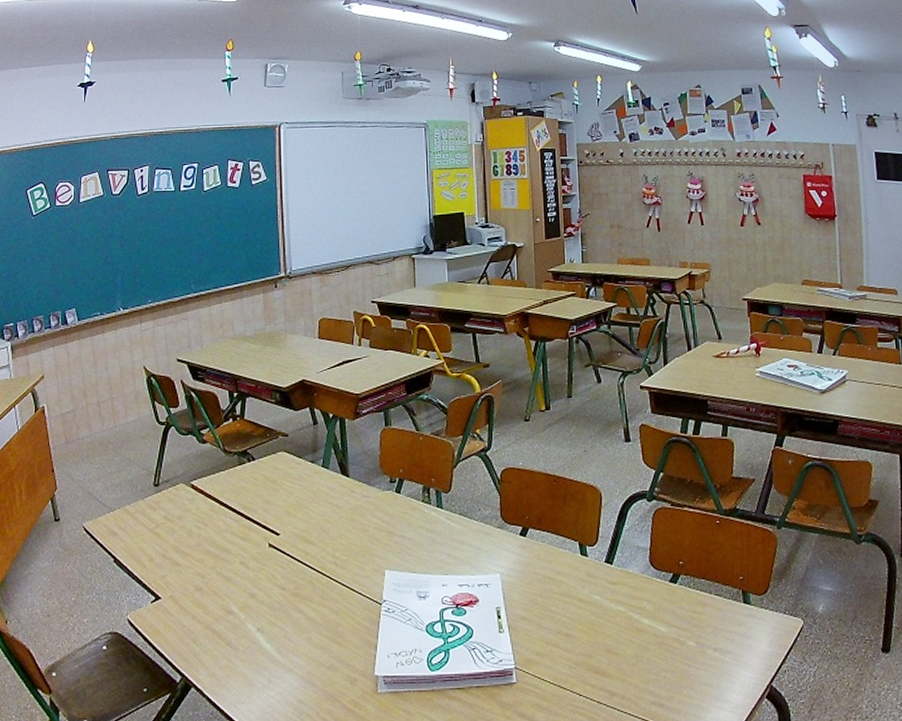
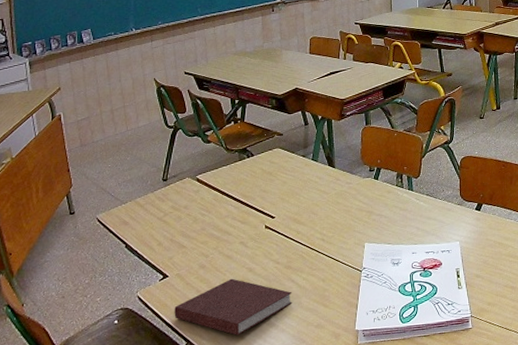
notebook: none [167,604,301,674] -> present [174,278,293,336]

